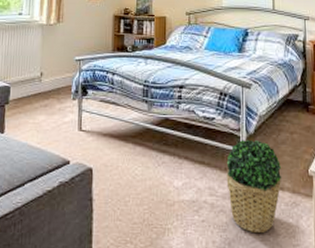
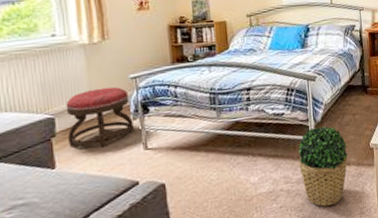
ottoman: none [18,65,73,121] -> present [65,86,134,148]

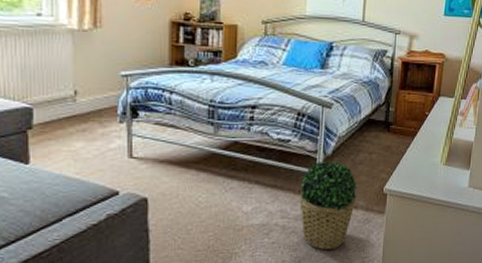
ottoman: present [65,86,134,148] -> none [46,82,119,148]

